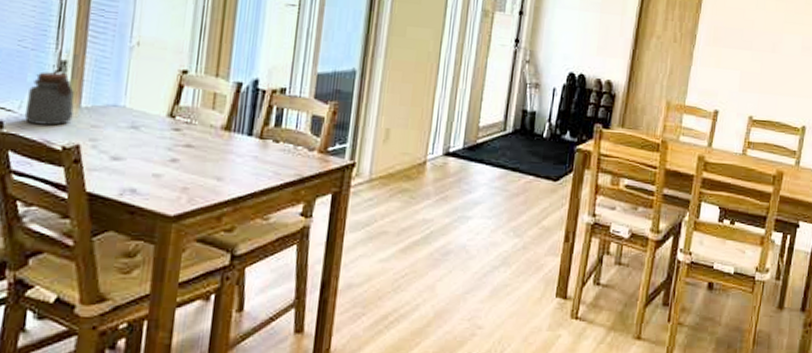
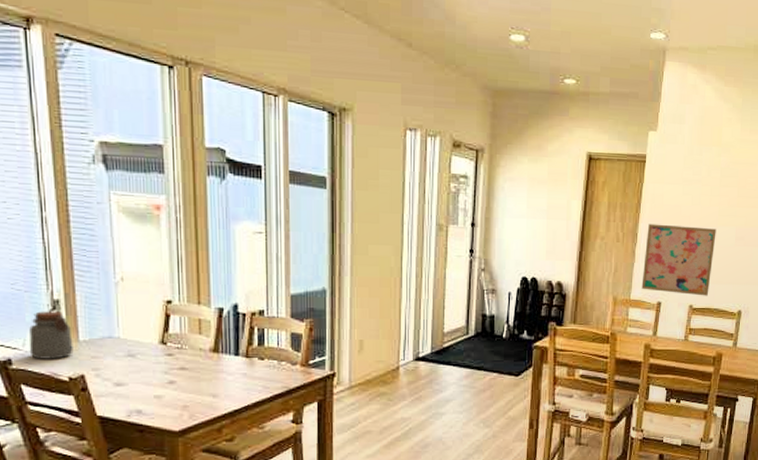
wall art: none [698,25,782,108] -> present [641,224,716,296]

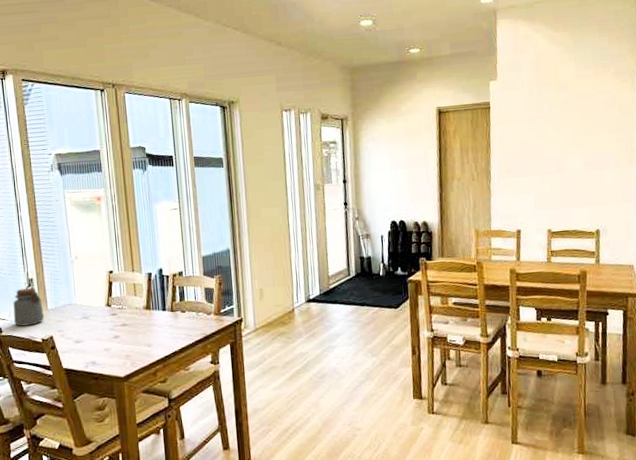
wall art: present [641,224,716,296] -> none [499,158,565,221]

